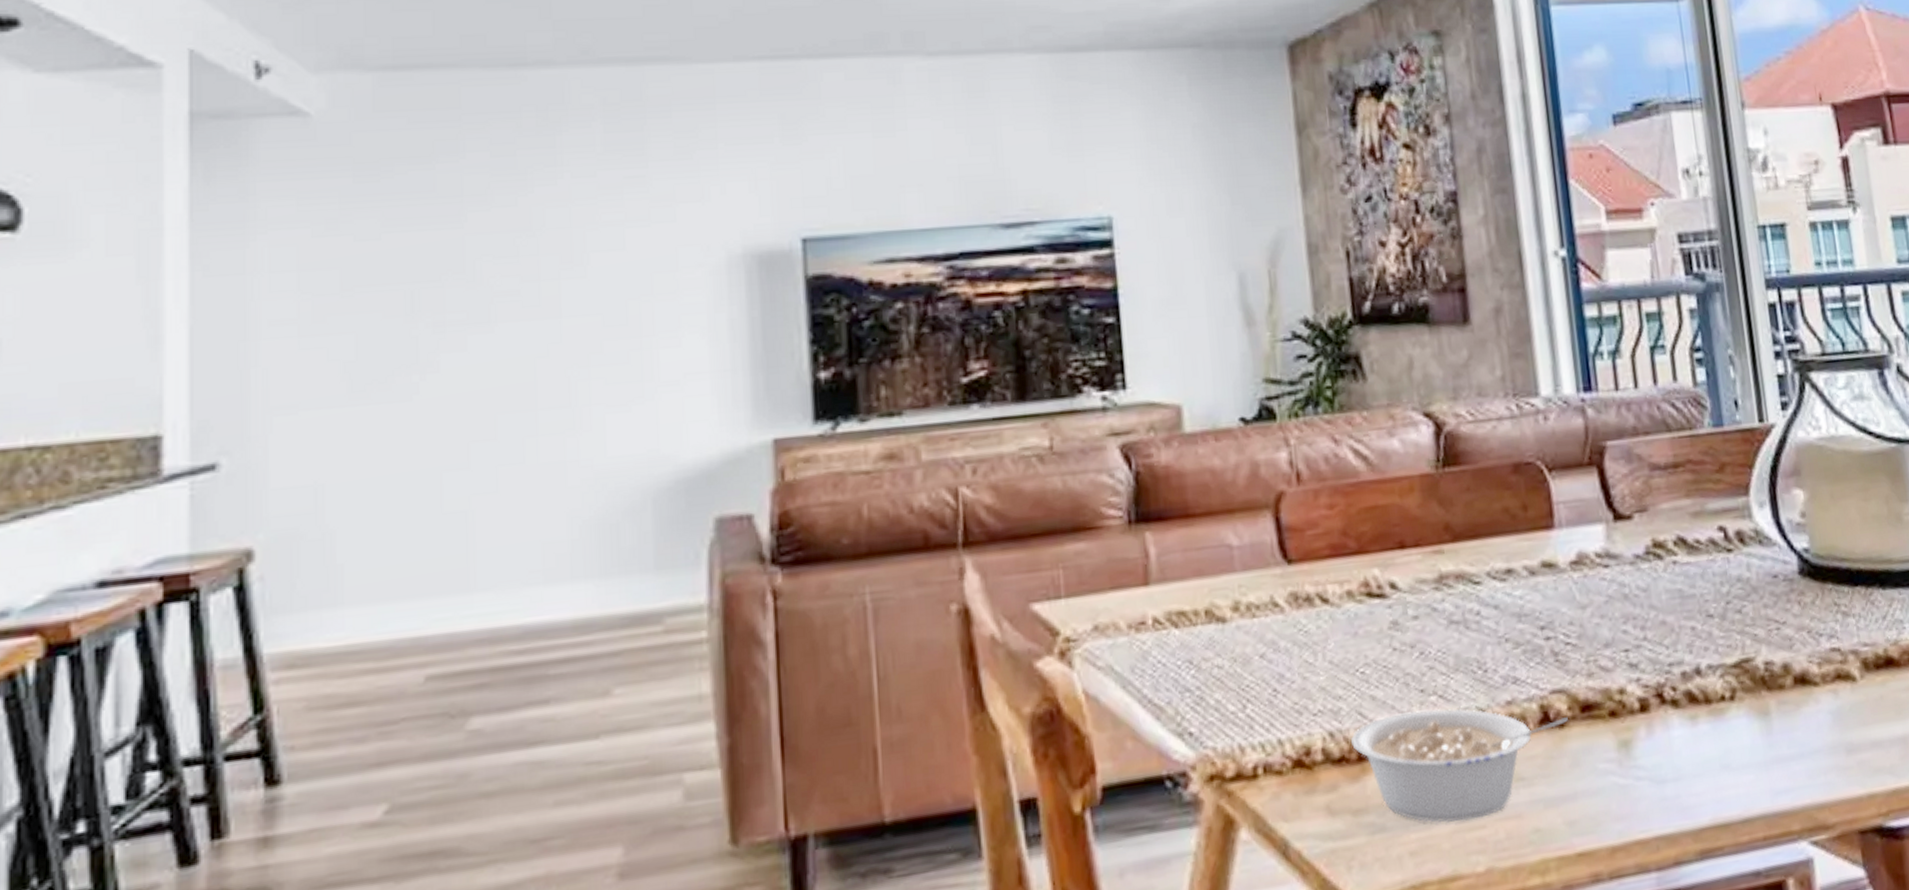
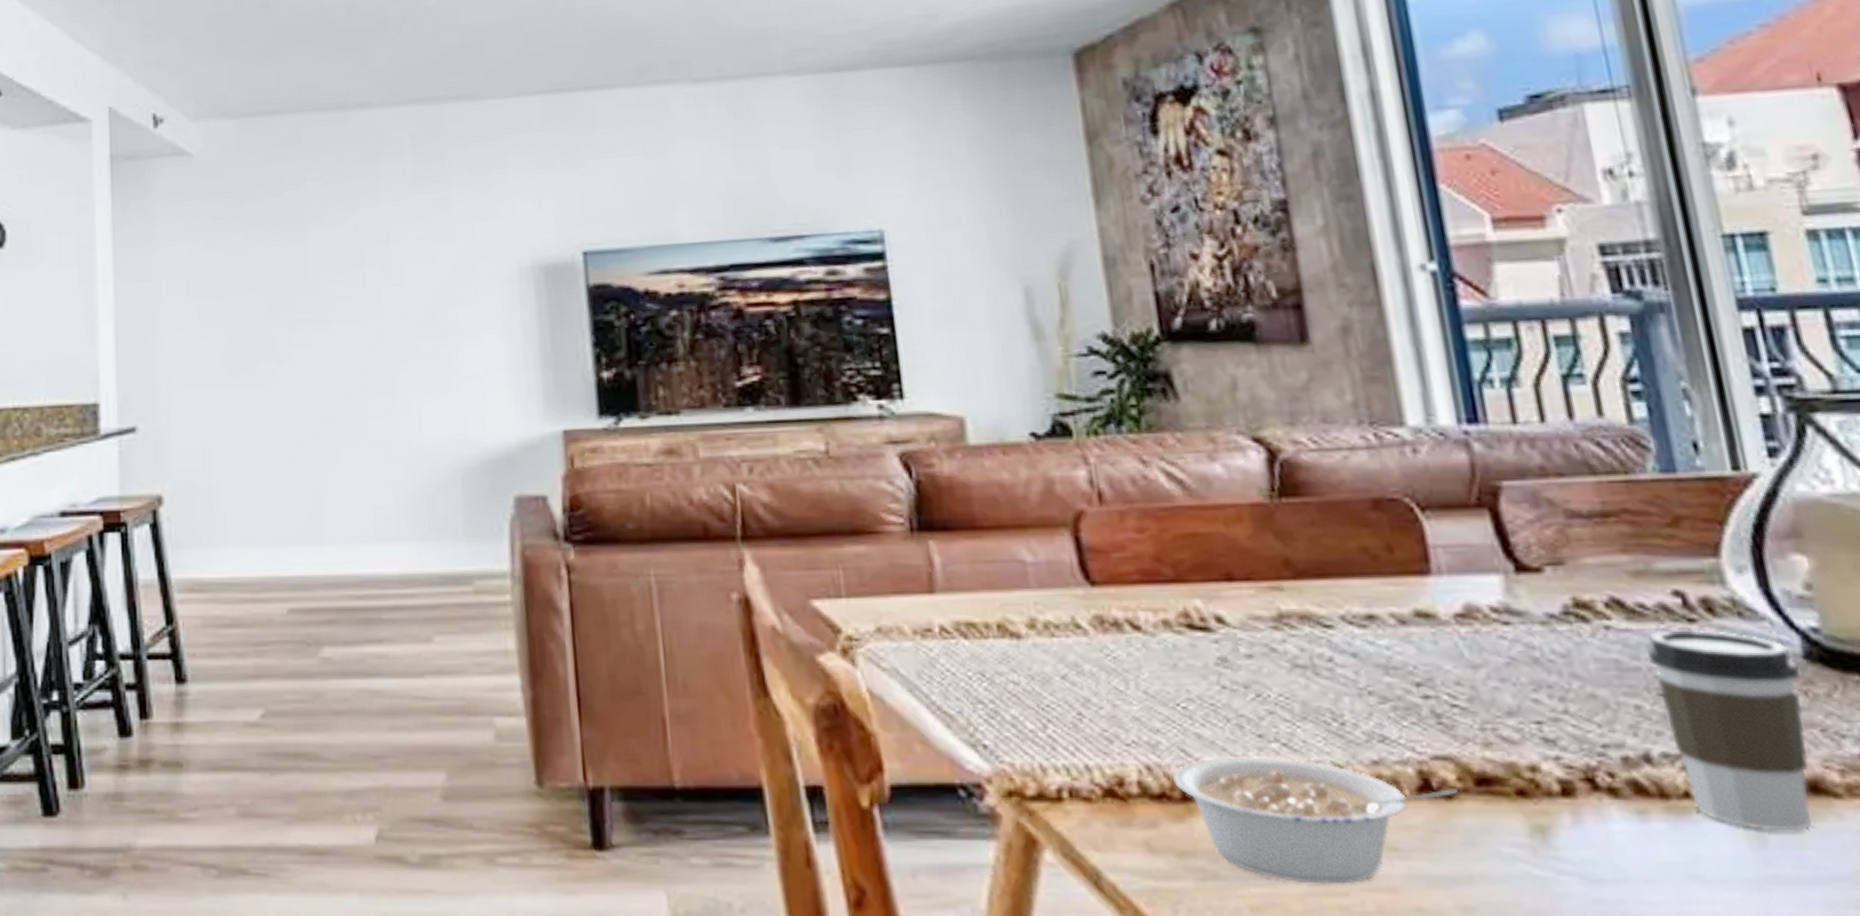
coffee cup: none [1700,557,1800,721] -> present [1647,629,1812,832]

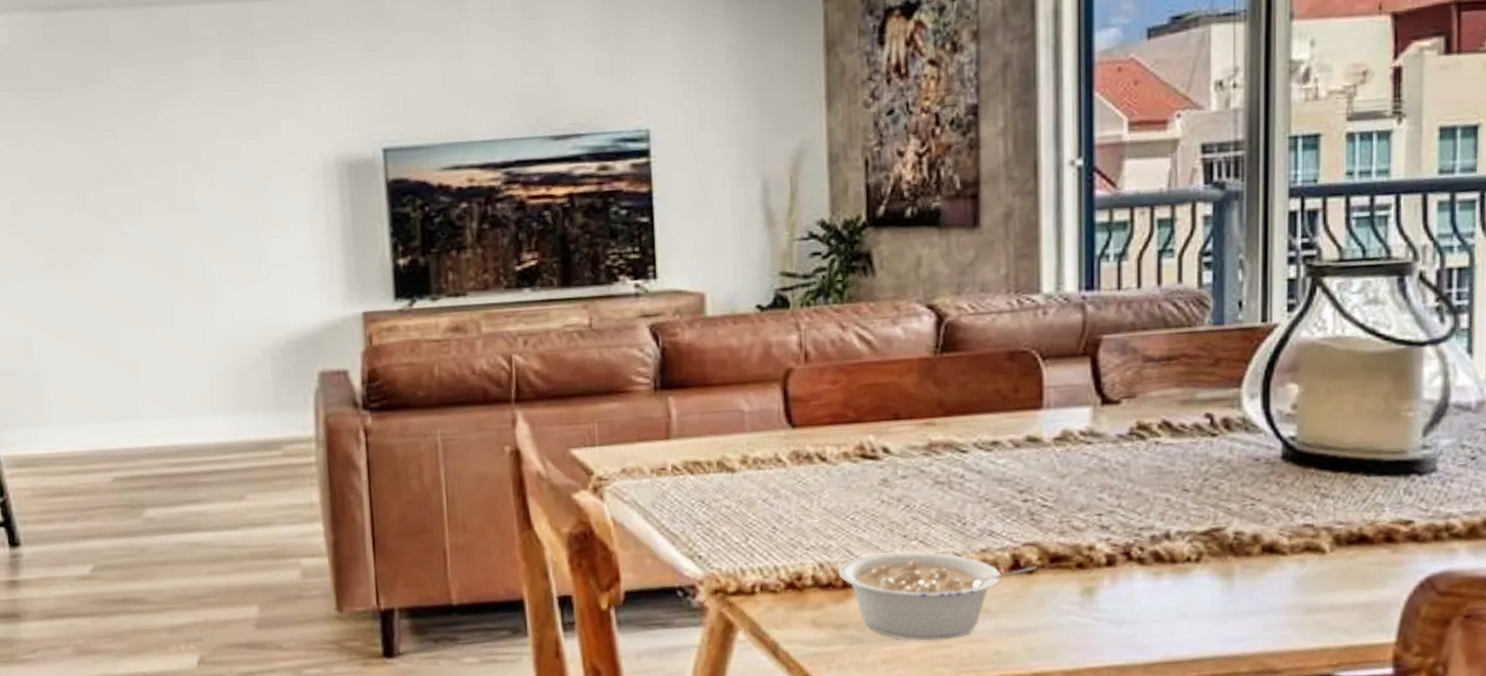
coffee cup: present [1647,629,1812,832] -> none [1180,441,1276,581]

